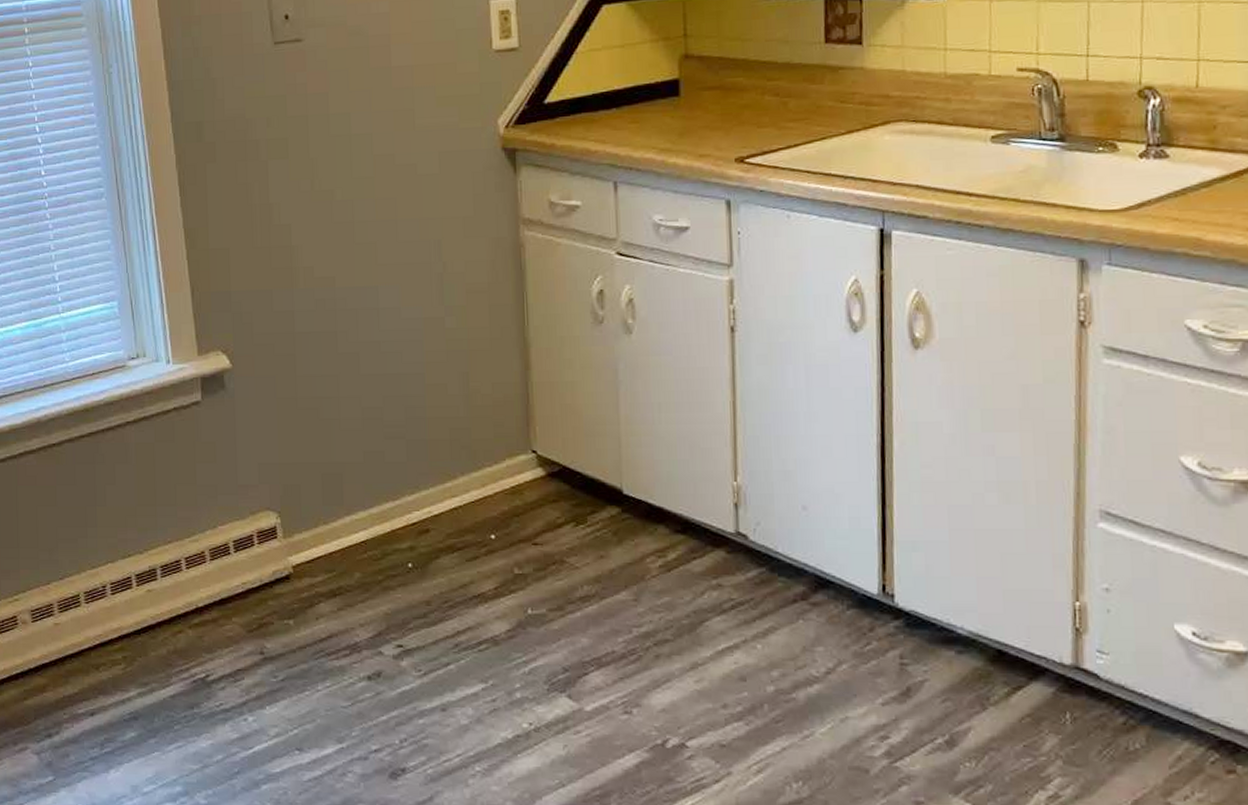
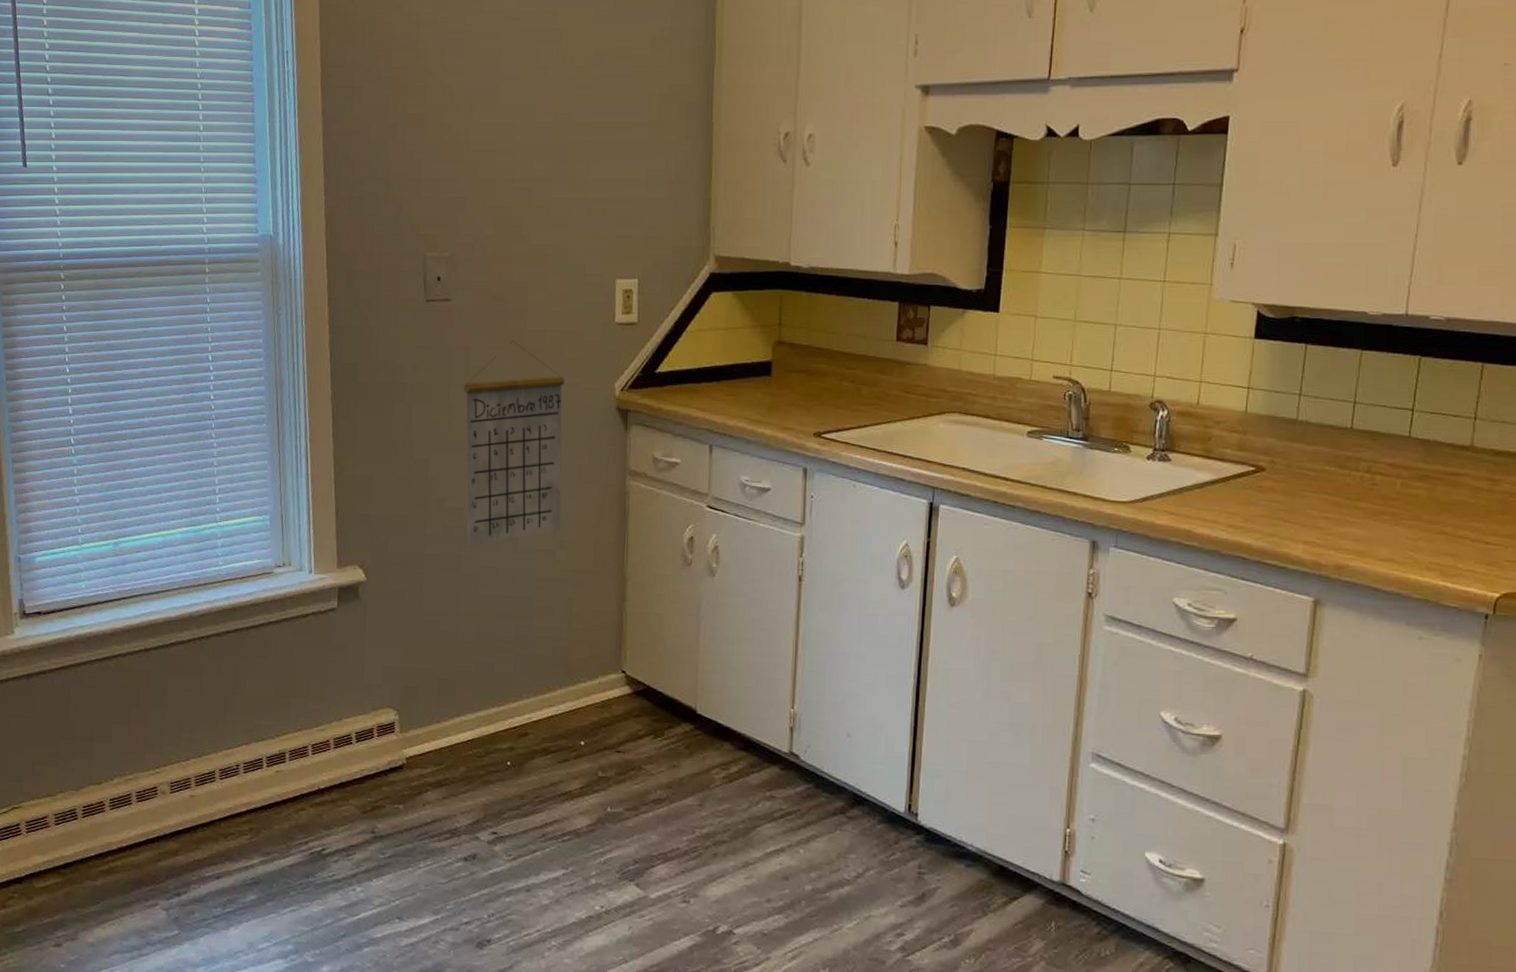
calendar: none [325,81,448,320] -> present [464,341,565,546]

